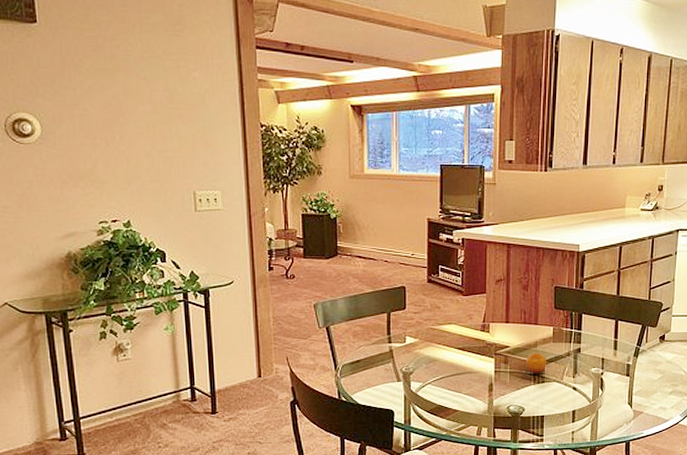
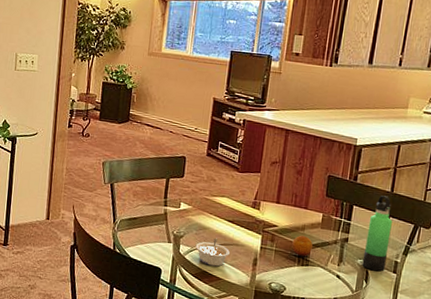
legume: none [427,370,464,399] -> present [195,239,230,267]
thermos bottle: none [596,300,621,377] -> present [362,196,392,272]

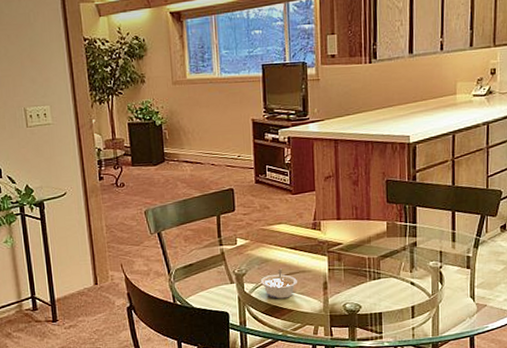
fruit: present [292,235,313,257] -> none [360,248,381,271]
thermos bottle: present [362,196,392,272] -> none [434,191,459,271]

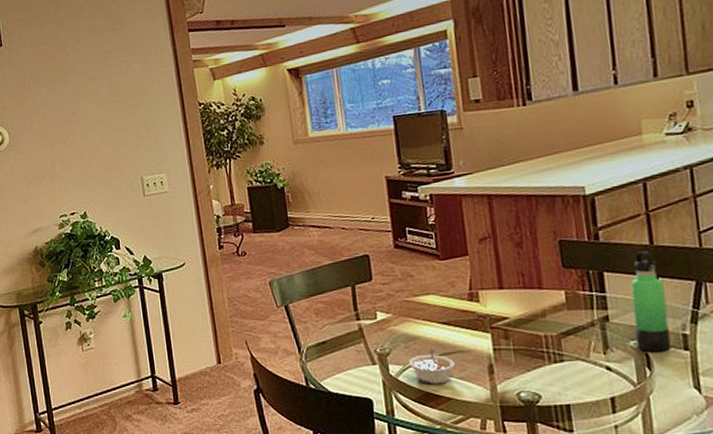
thermos bottle: none [434,191,459,271] -> present [630,251,671,352]

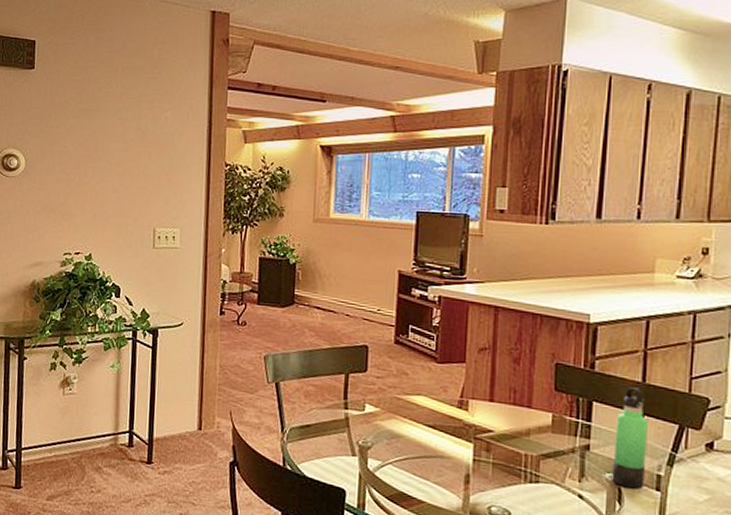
legume: present [408,349,455,384] -> none [387,449,433,486]

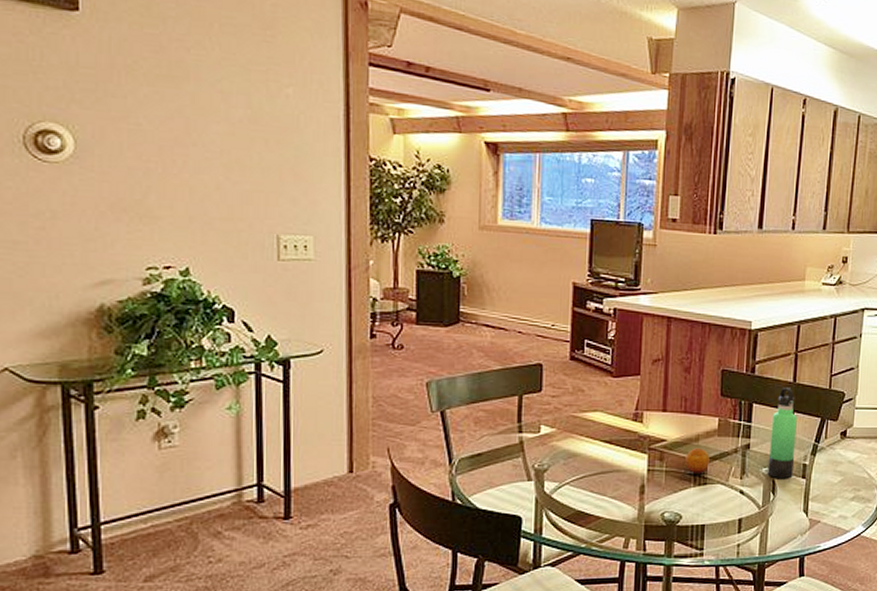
fruit: none [515,442,542,472] -> present [685,447,710,475]

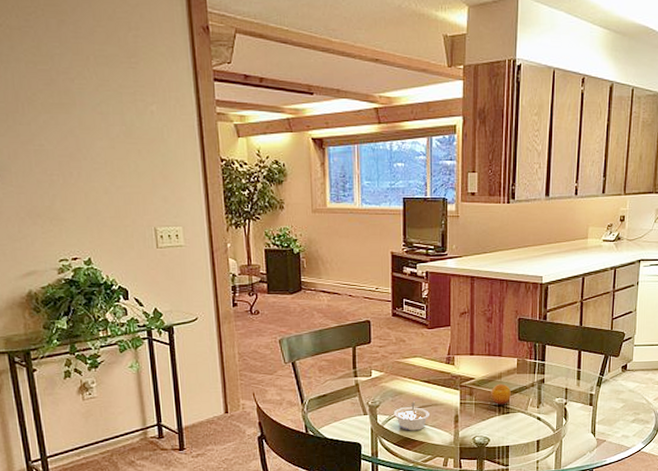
legume: none [564,467,609,503] -> present [393,402,429,431]
thermos bottle: present [767,388,797,479] -> none [560,331,584,407]

